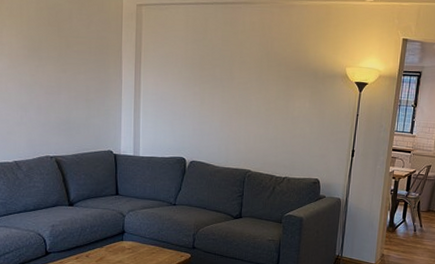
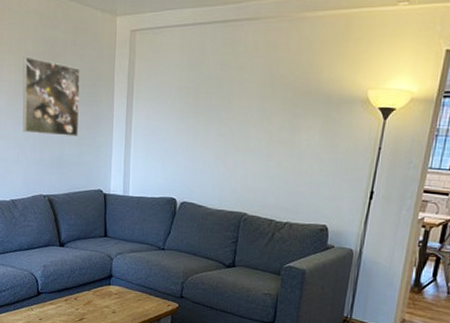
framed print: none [25,22,87,100] -> present [22,56,80,136]

